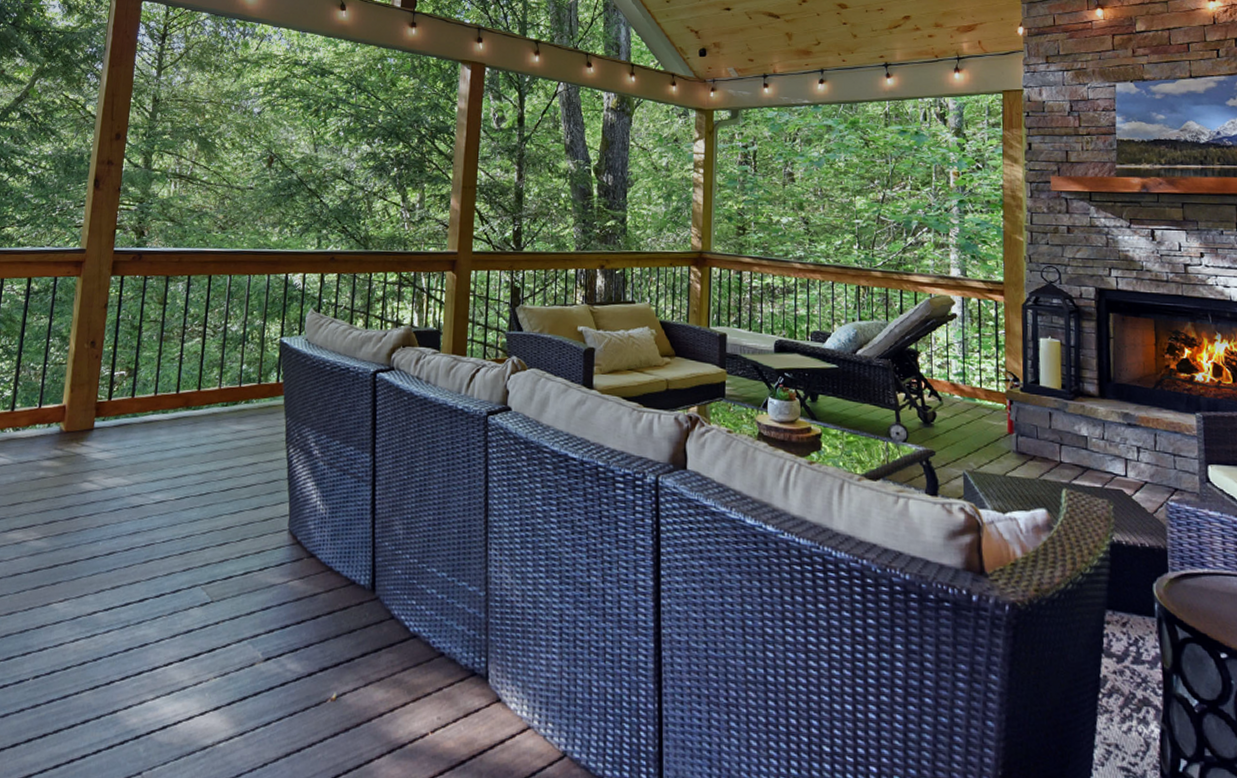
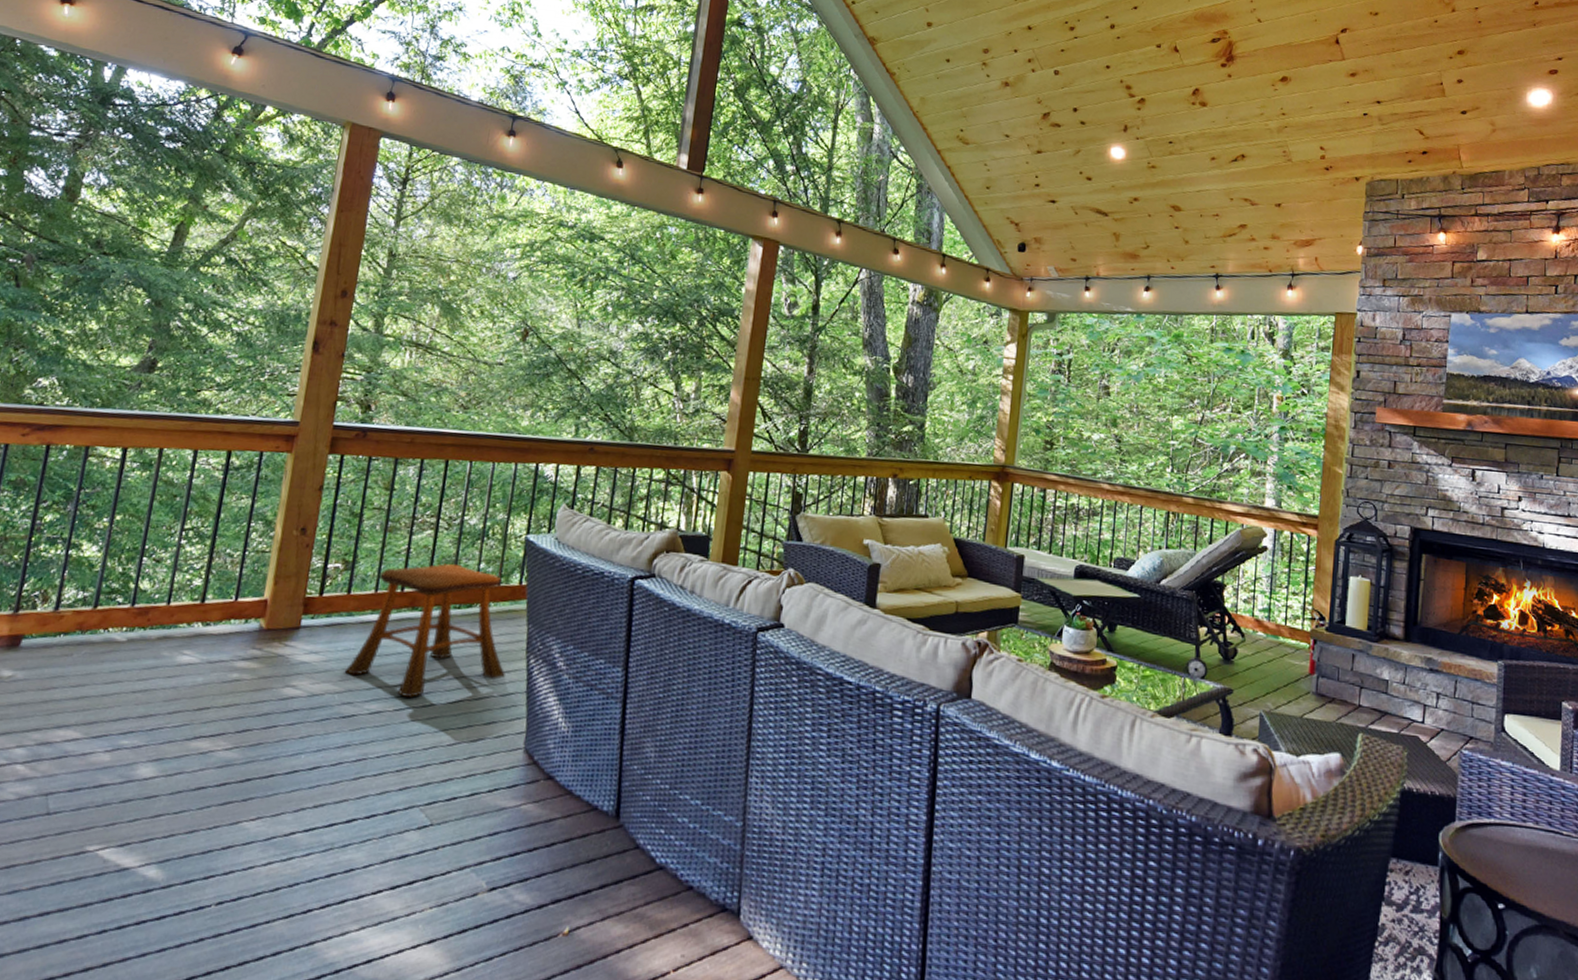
stool: none [132,366,270,487] -> present [344,563,507,697]

